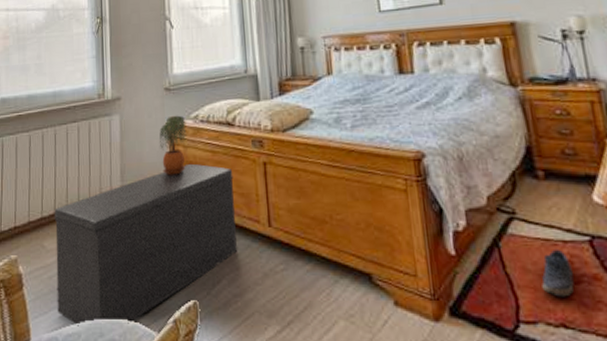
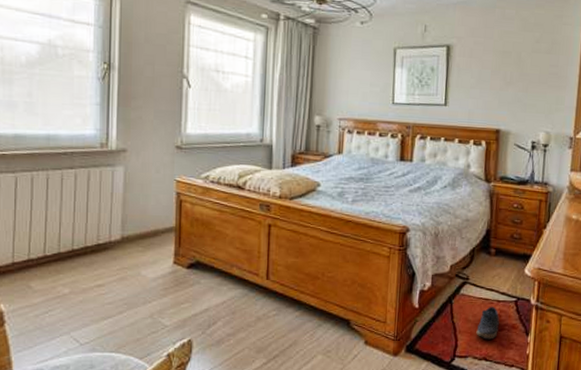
bench: present [54,163,237,326] -> none [43,219,238,359]
potted plant: present [159,115,187,175] -> none [165,173,196,229]

